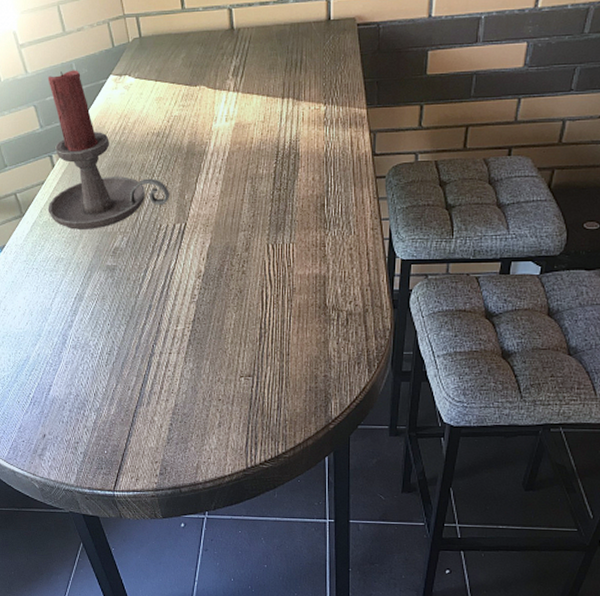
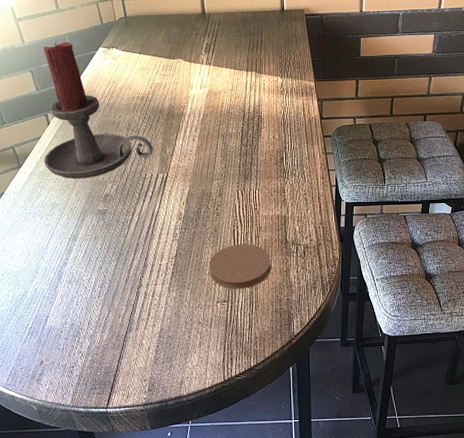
coaster: none [232,308,306,363] -> present [209,244,271,290]

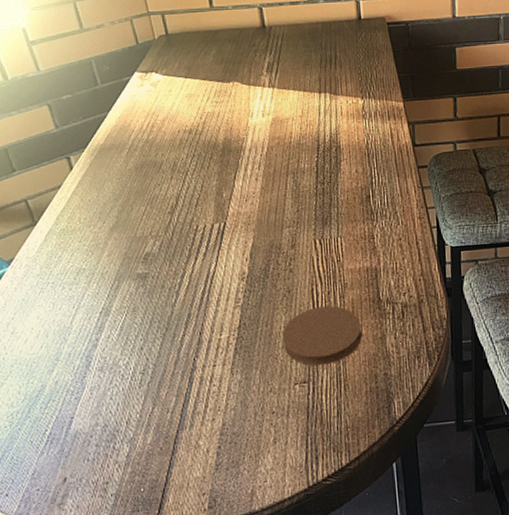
candle holder: present [43,42,153,179] -> none [63,67,206,236]

